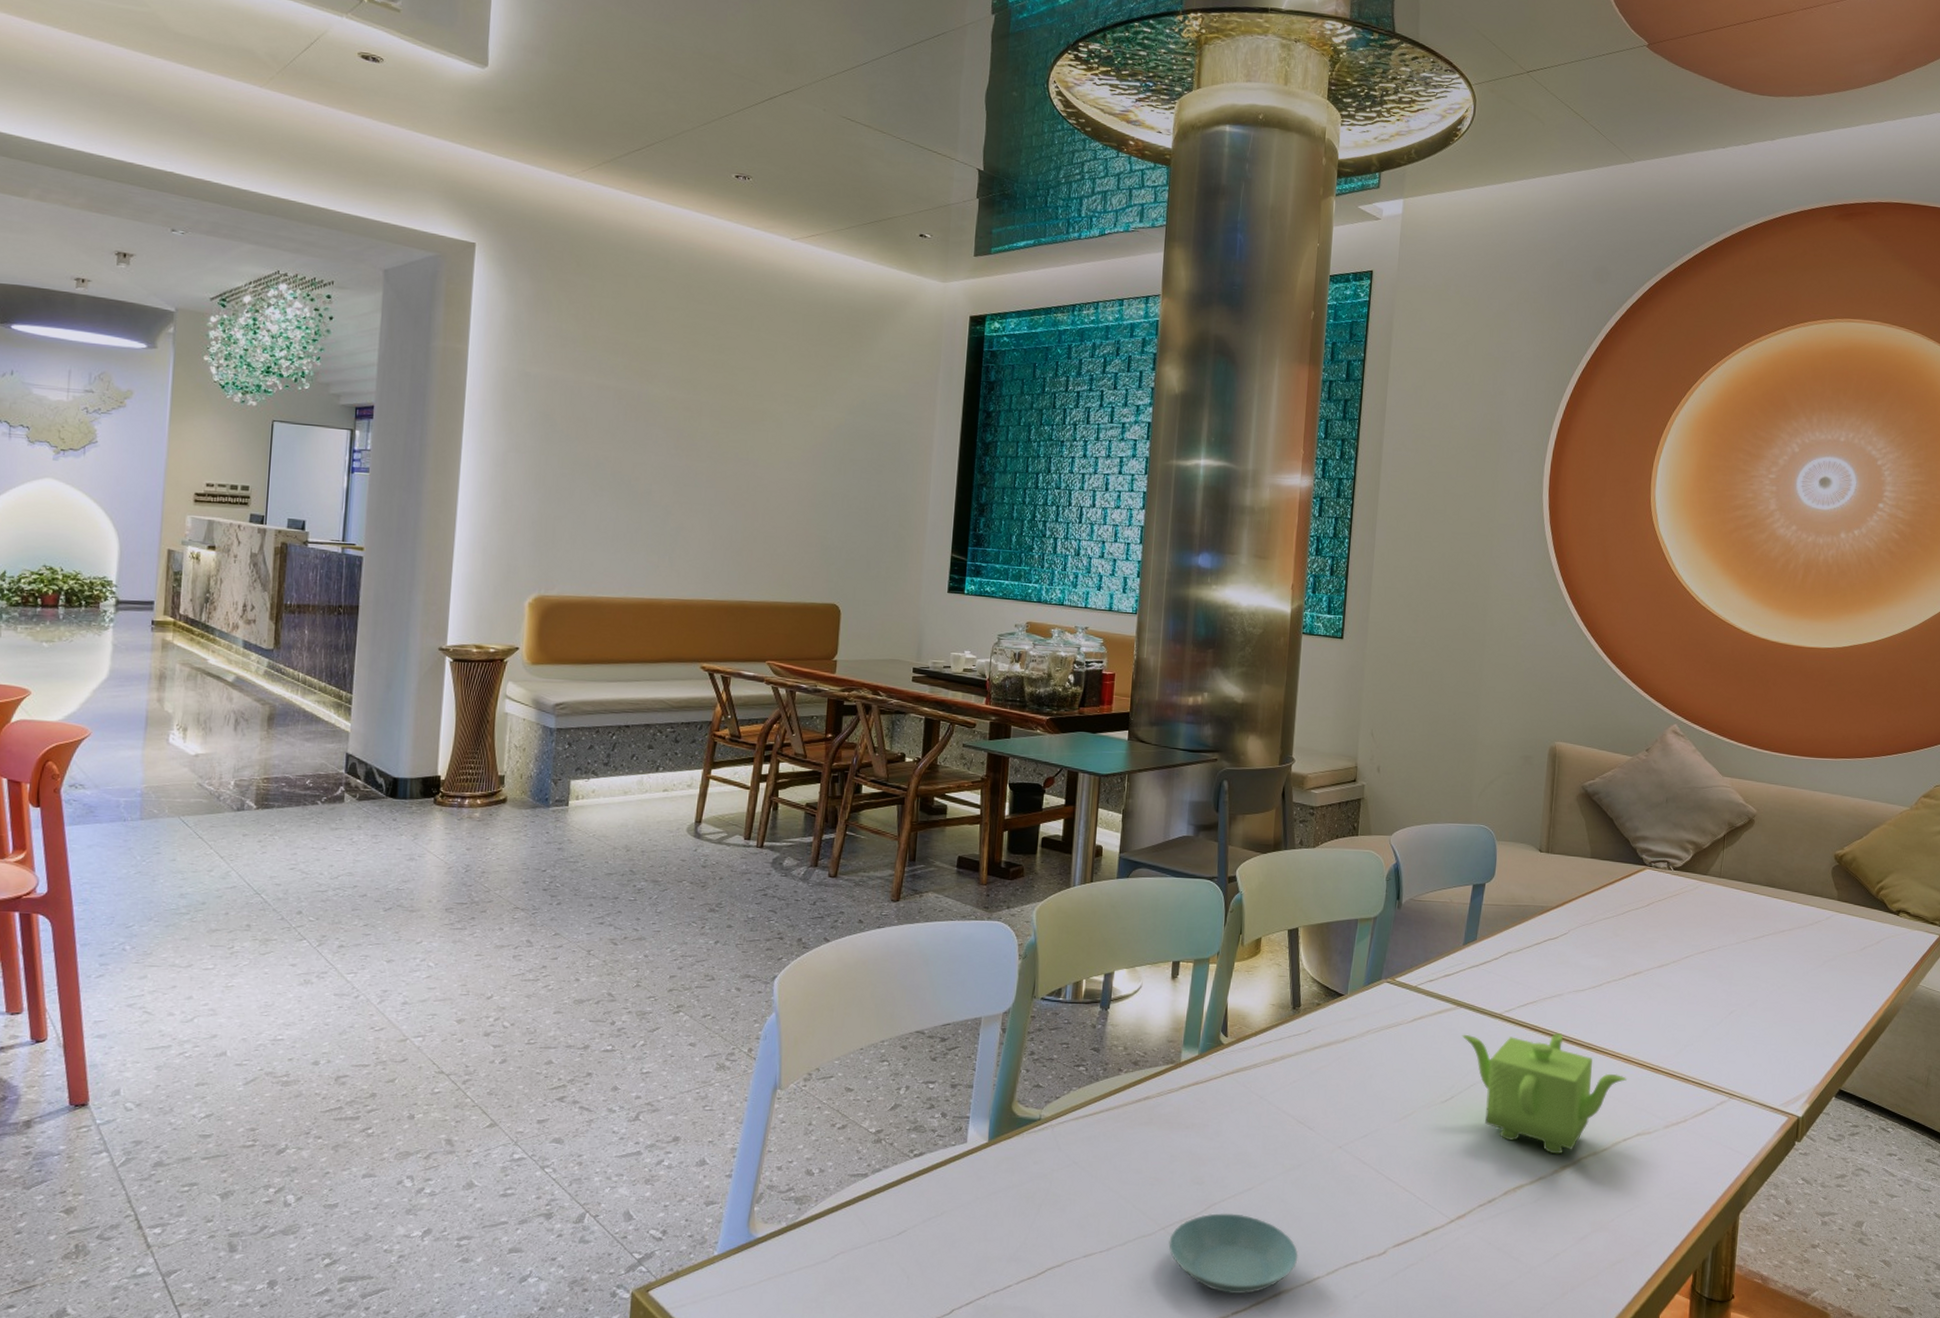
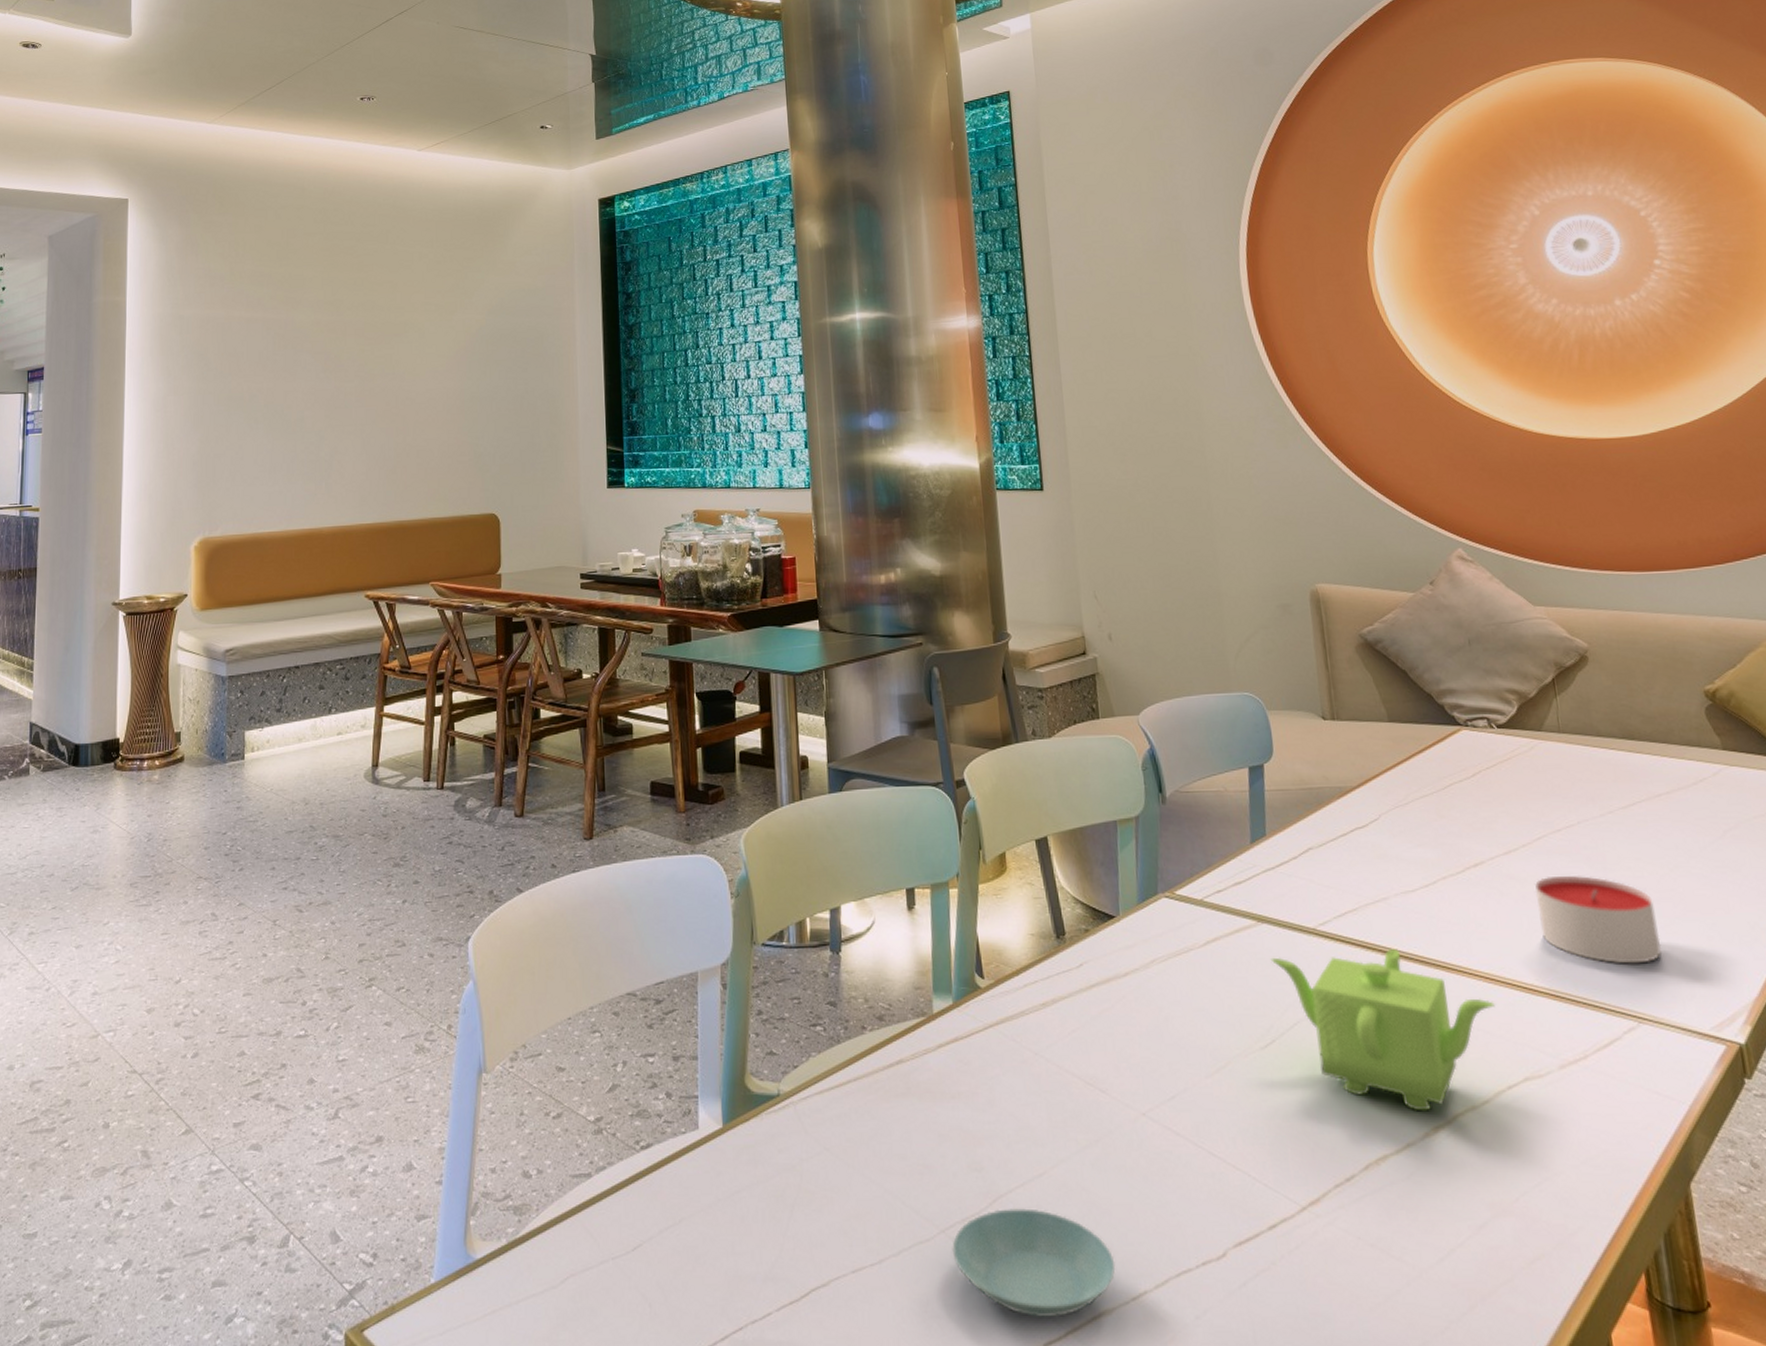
candle: none [1673,987,1760,1055] -> present [1535,876,1662,964]

